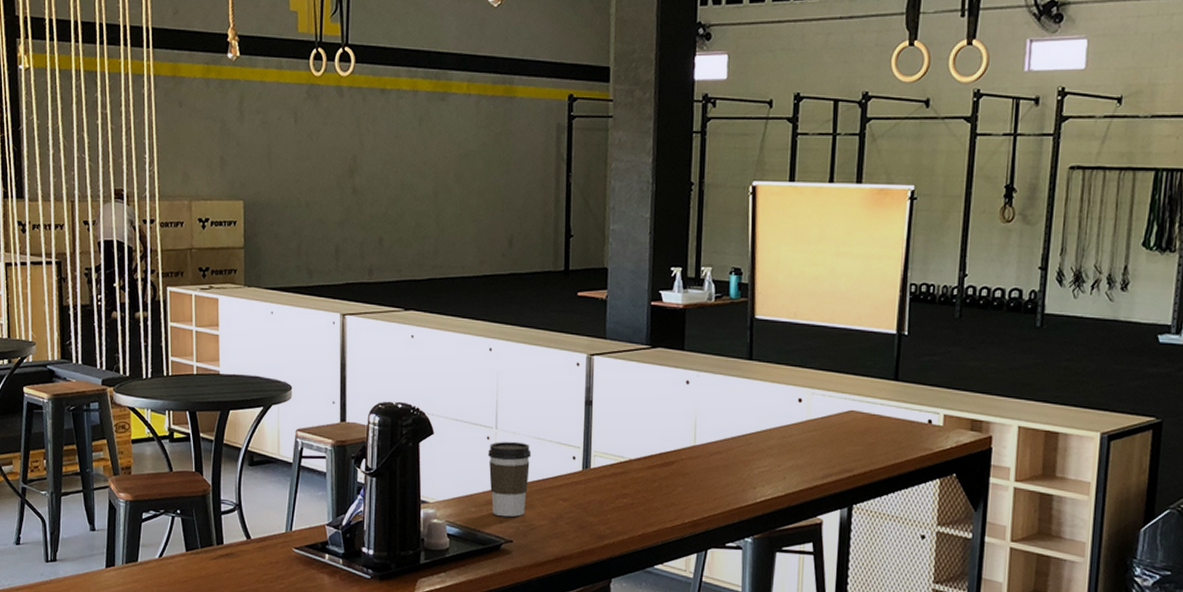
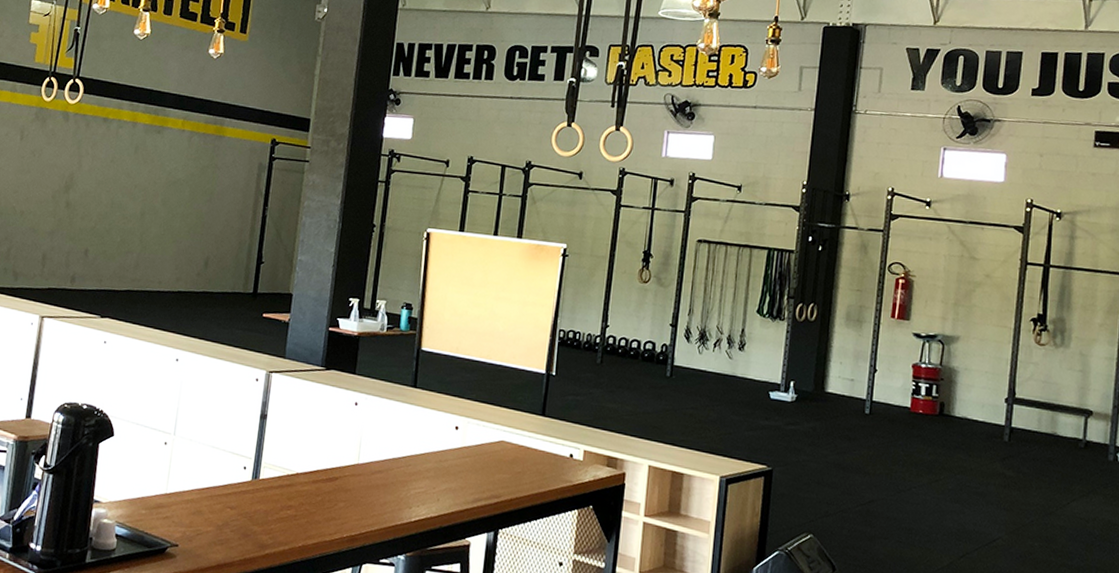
coffee cup: present [488,442,532,517] -> none [161,447,205,522]

